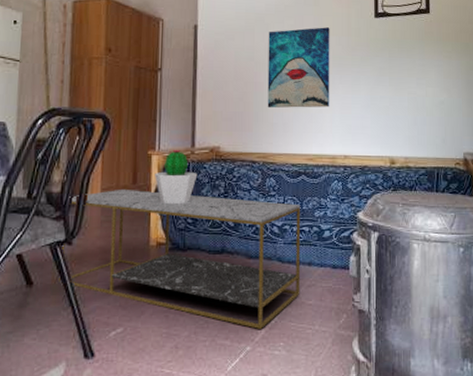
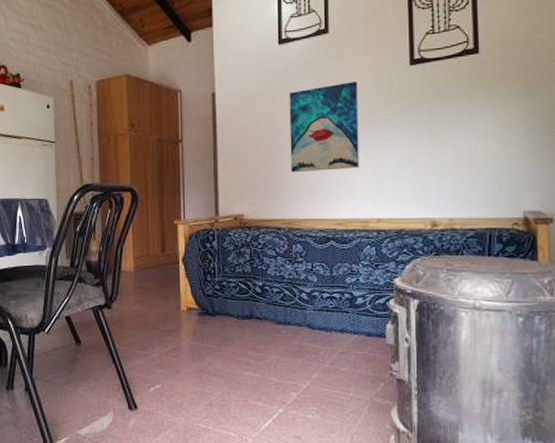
coffee table: present [59,188,301,329] -> none [102,257,332,393]
potted cactus: present [155,150,198,205] -> none [182,219,223,272]

